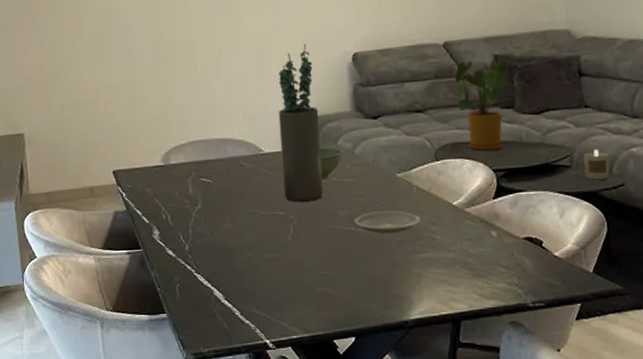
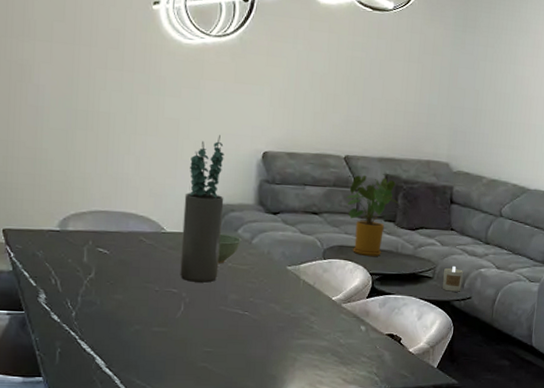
plate: present [354,210,421,233] -> none [242,298,303,319]

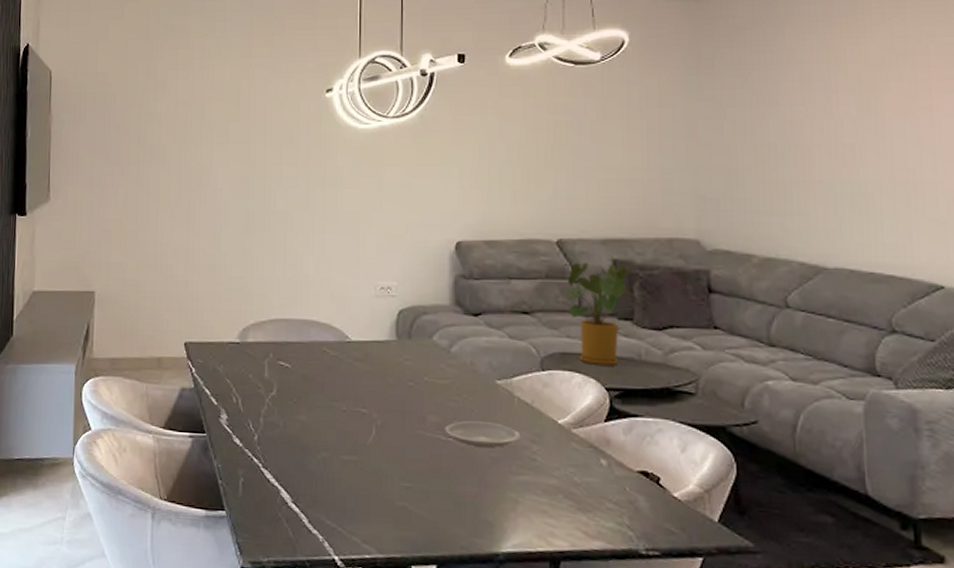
vase: present [180,135,225,283] -> none [369,226,414,401]
bowl: present [218,233,242,264] -> none [411,341,438,378]
plate: none [242,298,303,319] -> present [444,421,521,447]
candle: present [442,267,464,292] -> none [710,378,742,414]

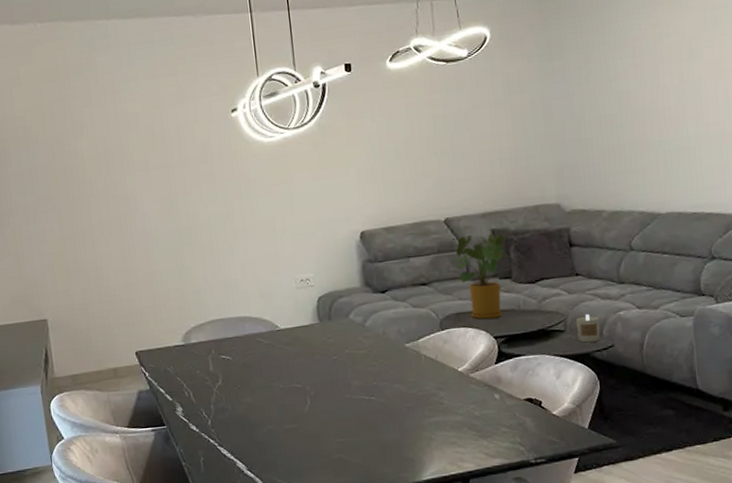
plate: present [444,421,521,447] -> none [367,378,430,400]
candle: none [710,378,742,414] -> present [576,314,601,343]

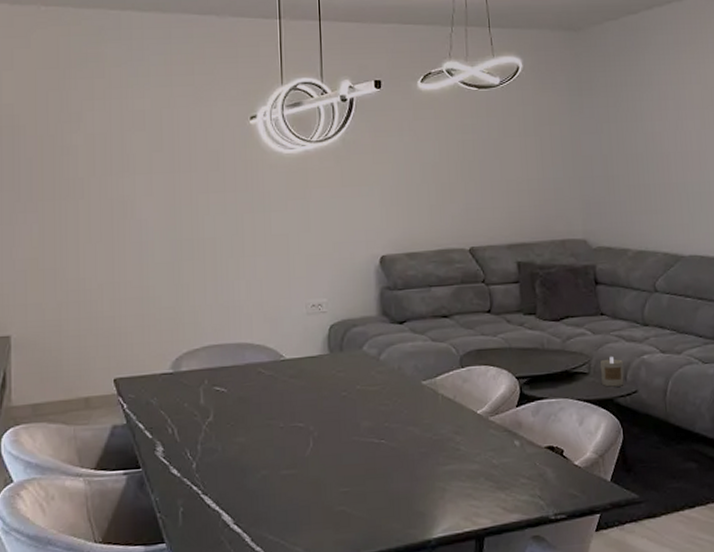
house plant: present [454,233,512,320] -> none [477,266,537,359]

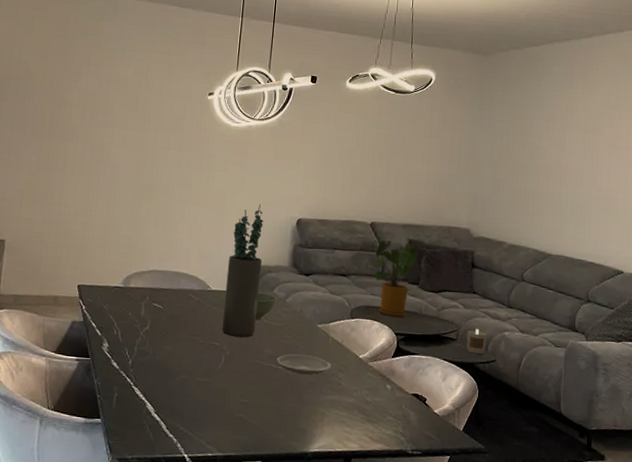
vase: none [301,245,347,413] -> present [222,204,264,338]
bowl: none [343,353,368,388] -> present [255,292,277,320]
plate: none [377,420,446,444] -> present [276,354,332,374]
house plant: none [477,266,537,359] -> present [372,240,422,318]

